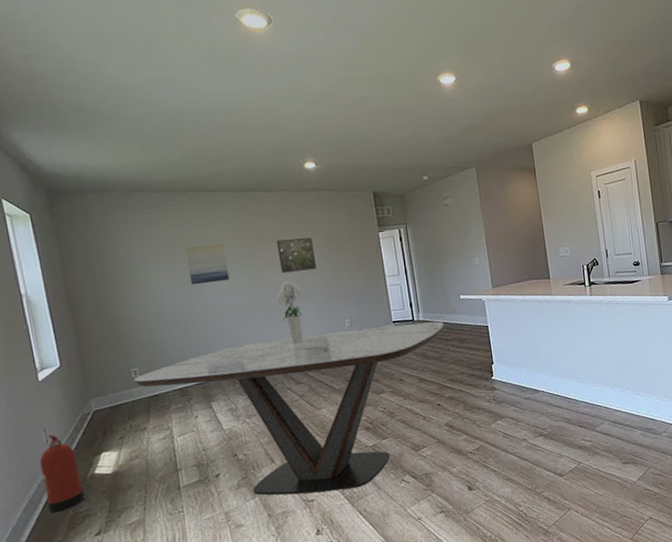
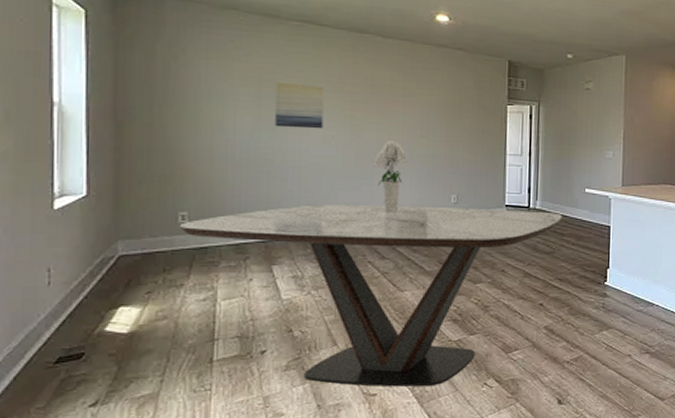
fire extinguisher: present [39,434,85,513] -> none [33,276,85,373]
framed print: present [276,237,317,273] -> none [386,93,430,133]

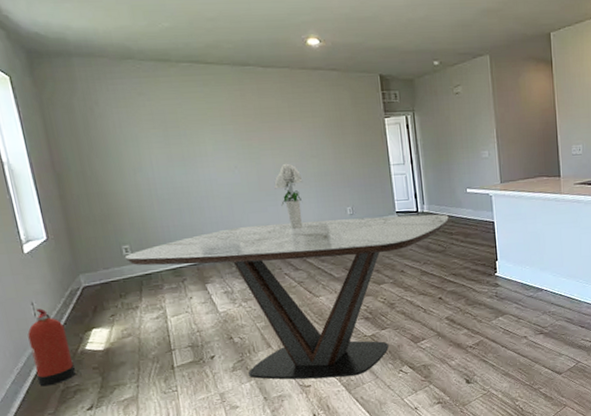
fire extinguisher: none [33,276,85,373] -> present [27,308,76,387]
wall art: present [274,82,324,129] -> none [177,120,226,163]

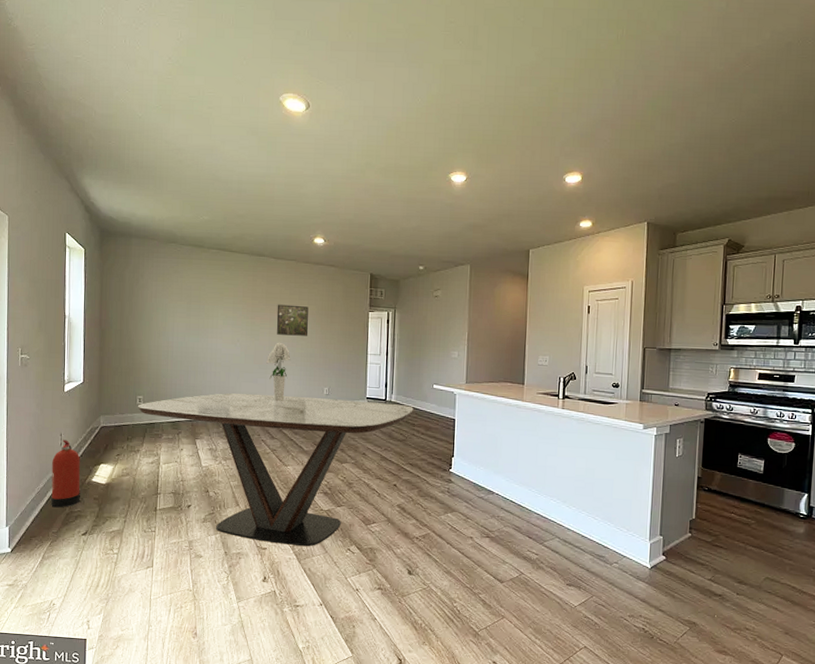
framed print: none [275,119,319,155] -> present [276,304,308,336]

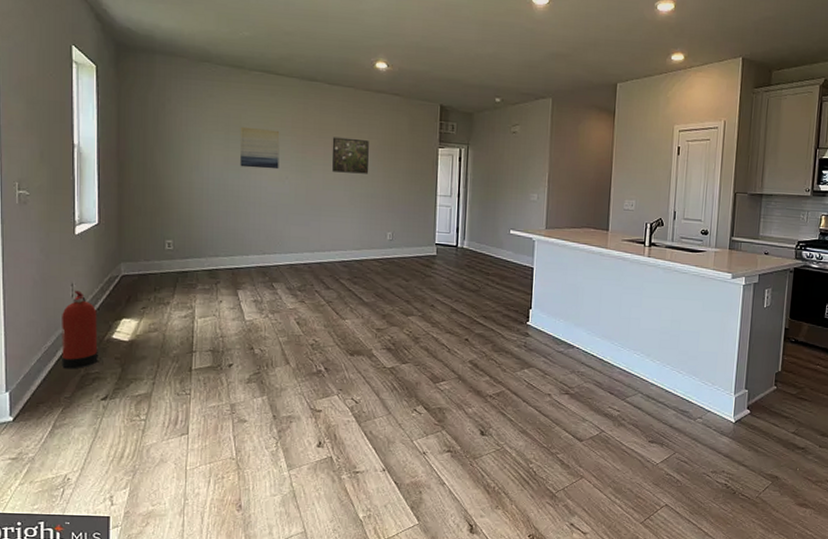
dining table: present [137,393,413,547] -> none [166,237,488,408]
wall art: none [199,297,233,334] -> present [240,126,280,170]
bouquet: present [266,342,291,402] -> none [320,180,349,248]

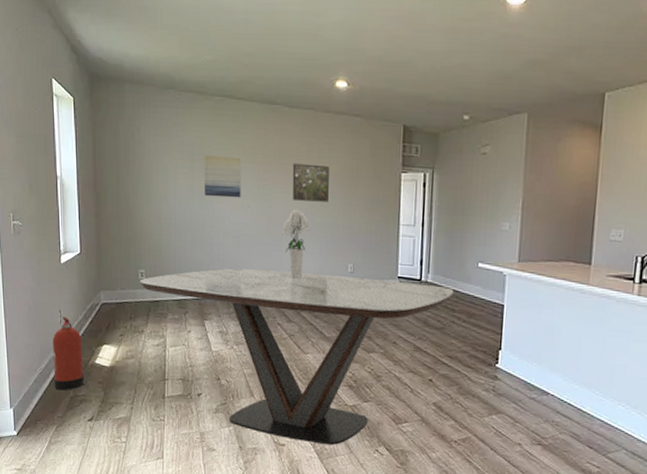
dining table: none [166,237,488,408] -> present [139,268,454,445]
bouquet: none [320,180,349,248] -> present [281,209,310,280]

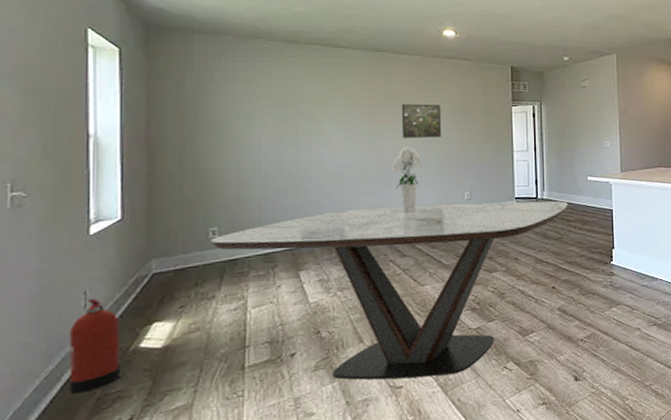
wall art: present [203,154,242,198] -> none [297,101,343,142]

